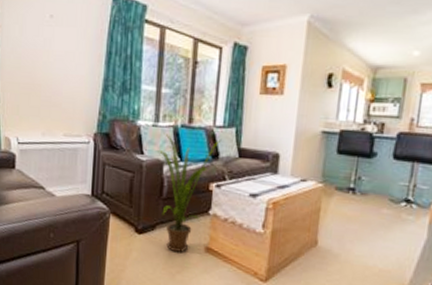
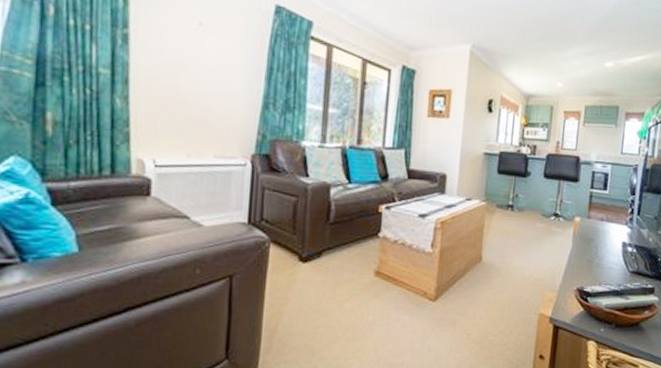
house plant: present [156,132,222,252] -> none [323,153,391,278]

